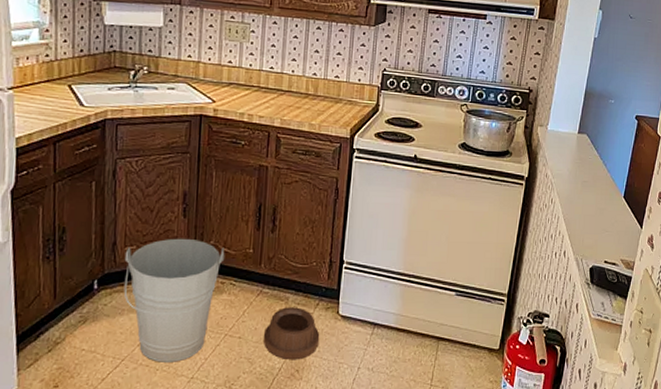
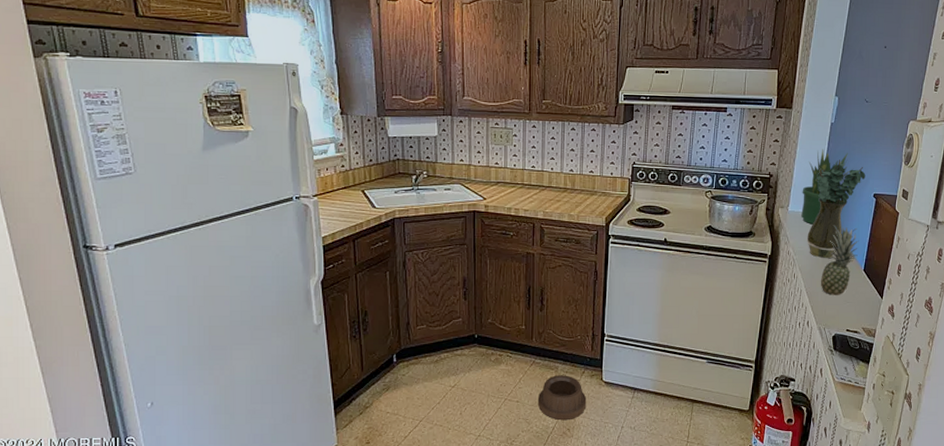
bucket: present [123,238,225,362] -> none [417,318,501,423]
planter: none [561,65,615,146] -> present [801,149,853,225]
vase: none [566,77,628,184] -> present [807,160,866,259]
fruit: none [578,147,620,224] -> present [820,225,859,295]

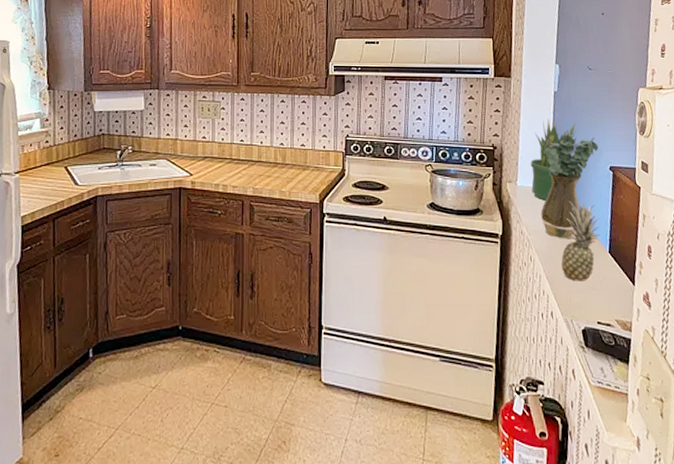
pet bowl: present [537,375,587,421] -> none [248,375,304,431]

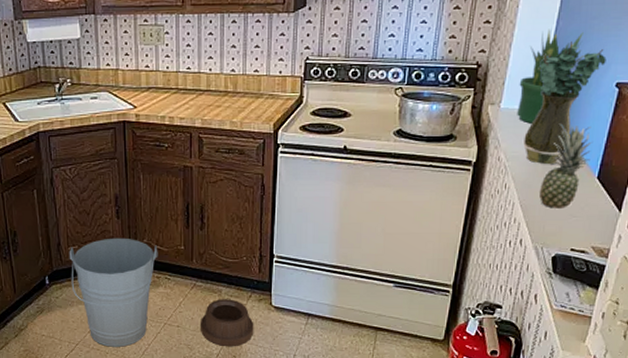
bucket: none [116,306,208,432] -> present [69,237,158,347]
pet bowl: none [248,375,304,431] -> present [200,299,254,347]

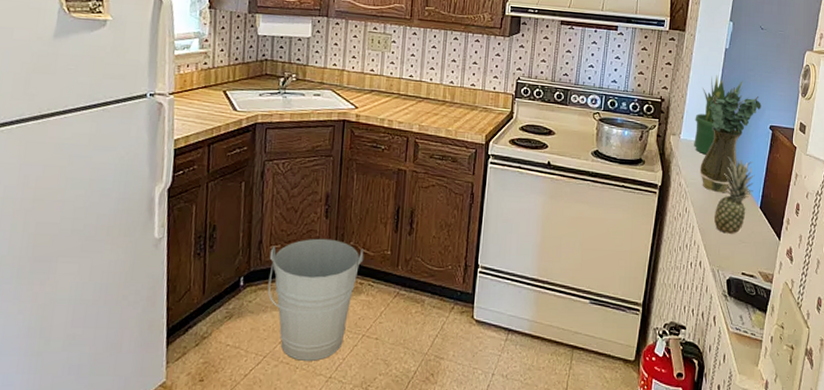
pet bowl: present [200,299,254,347] -> none [399,310,455,364]

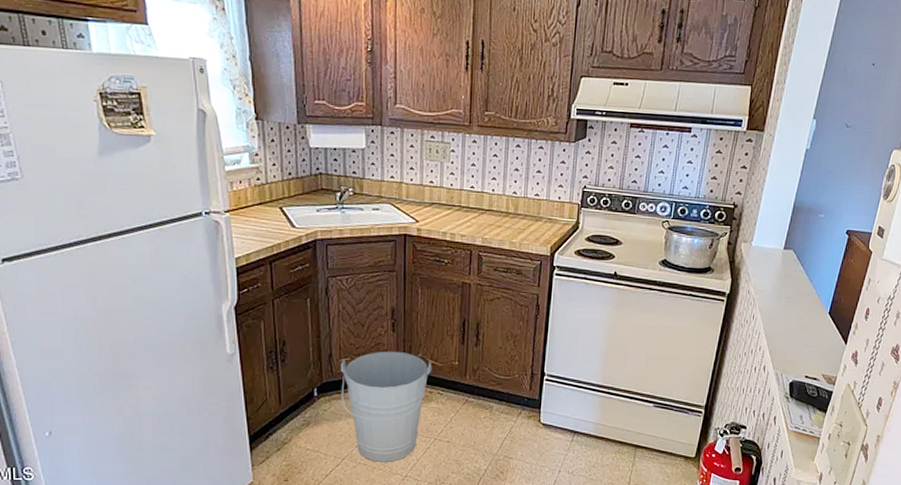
planter: present [694,75,748,155] -> none [765,178,826,262]
vase: present [700,87,761,193] -> none [770,191,840,300]
fruit: present [713,156,755,234] -> none [781,263,827,339]

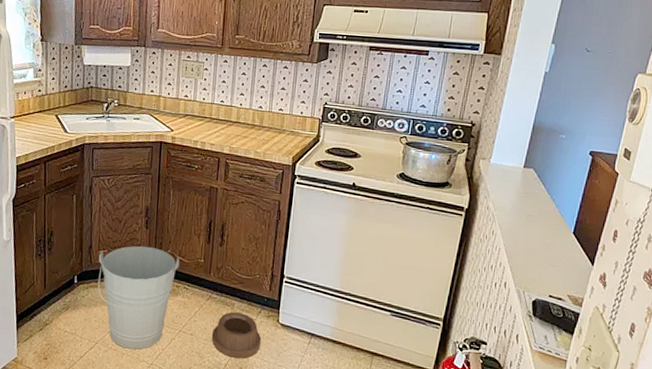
pet bowl: none [469,415,523,463] -> present [211,312,262,359]

